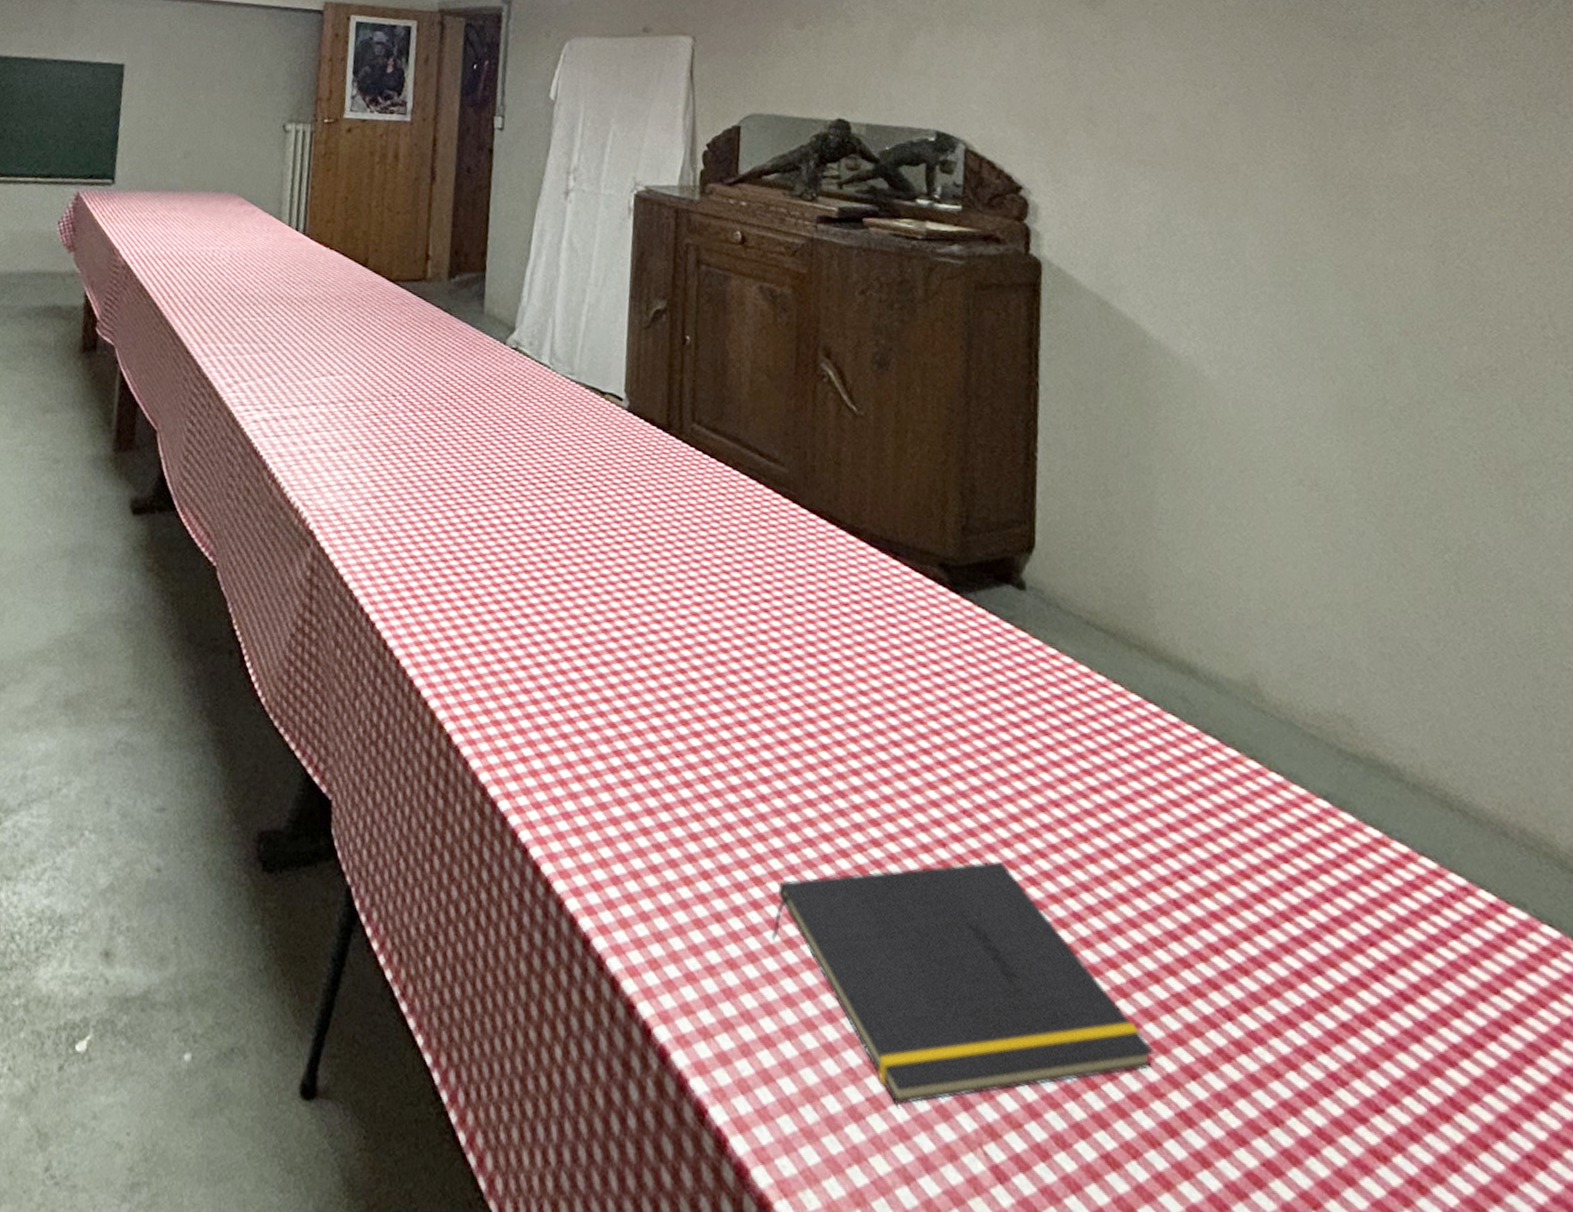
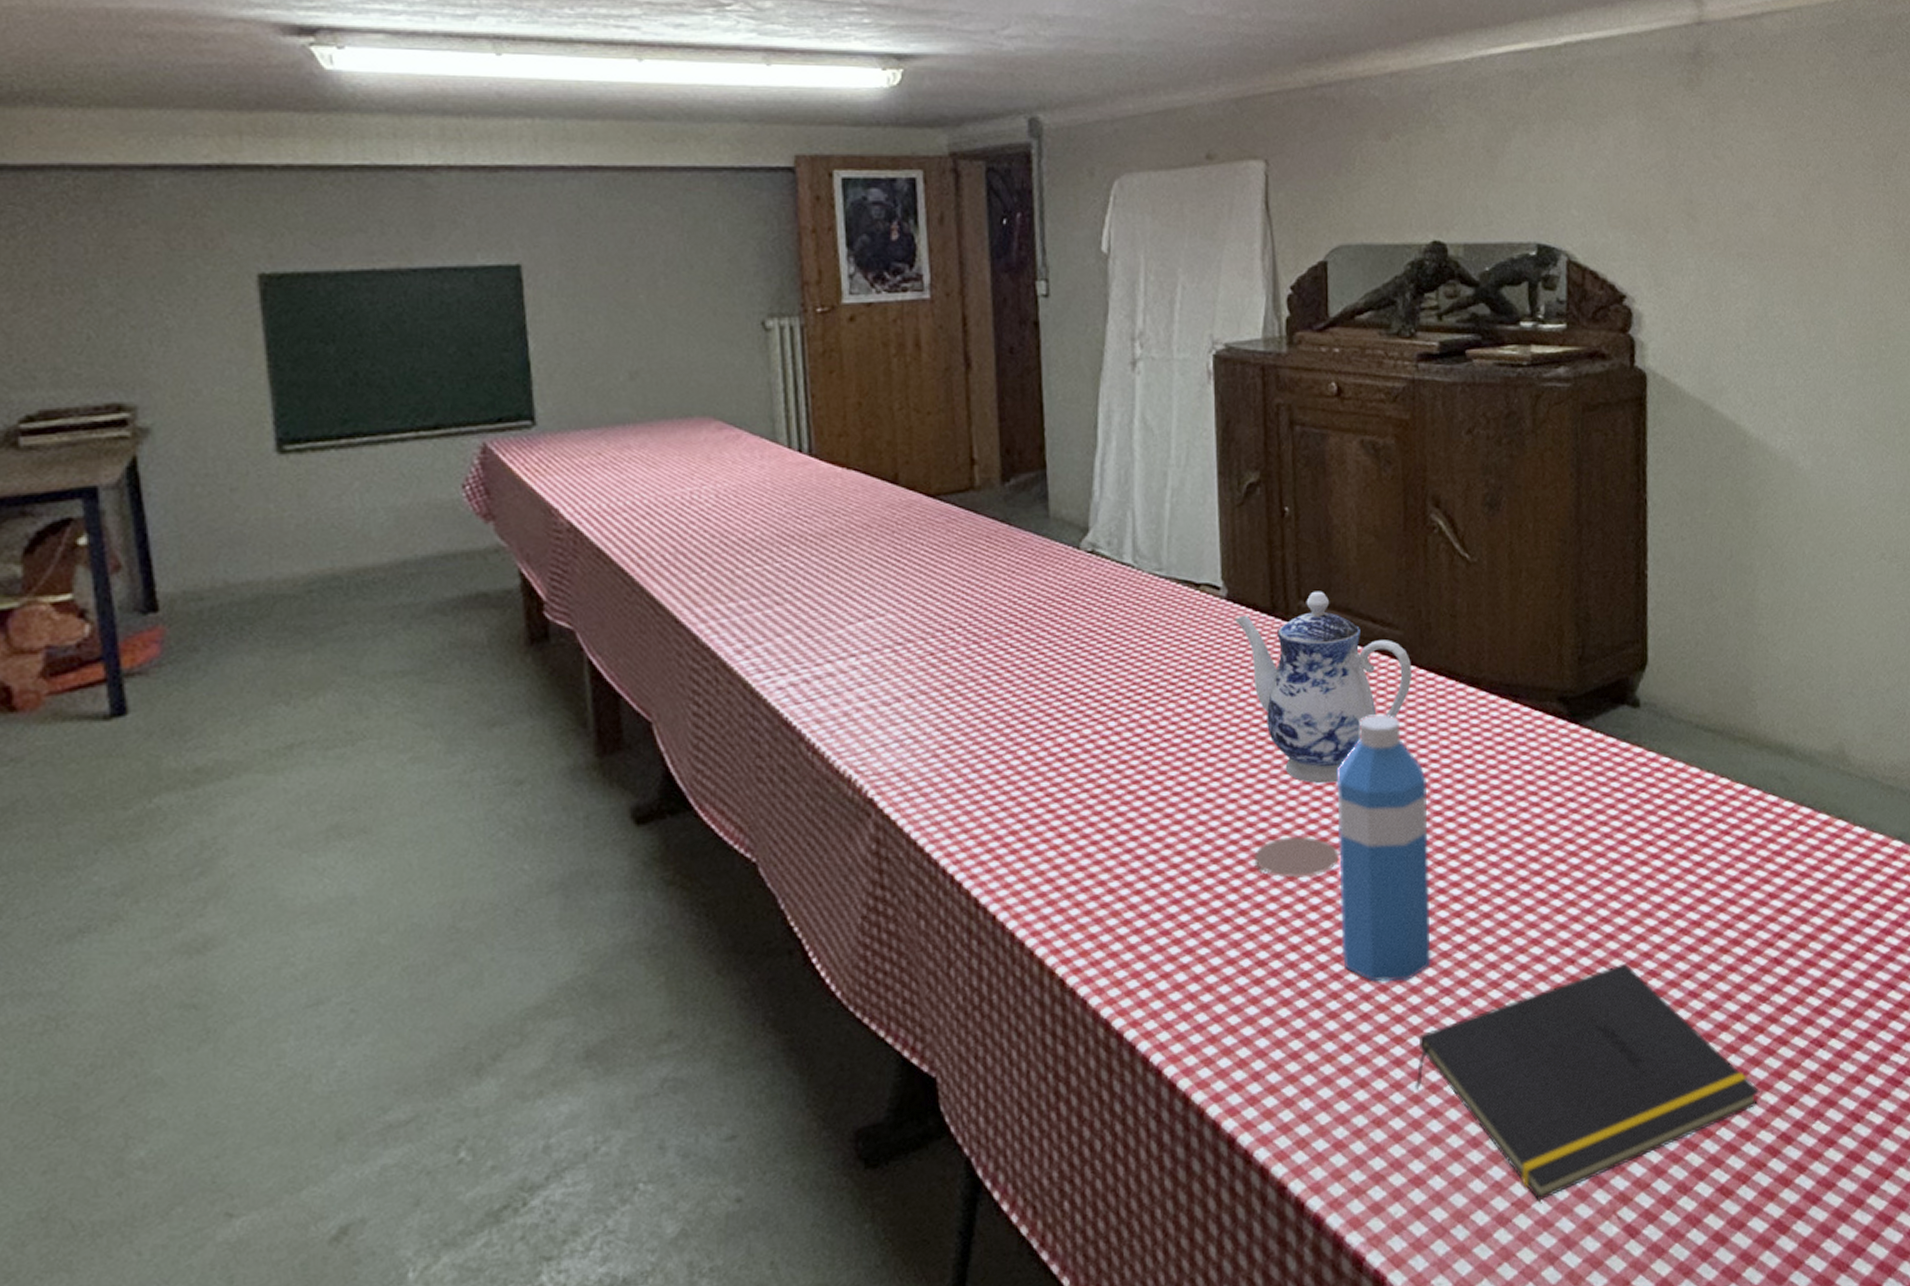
coaster: none [632,645,712,691] -> present [1254,836,1339,878]
teapot: none [633,416,795,603] -> present [1235,591,1413,784]
water bottle: none [707,543,803,820] -> present [1336,714,1431,982]

